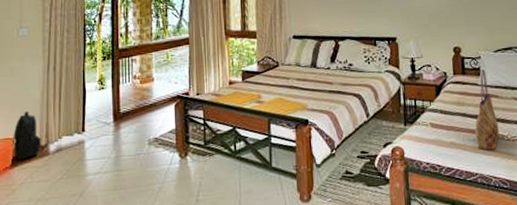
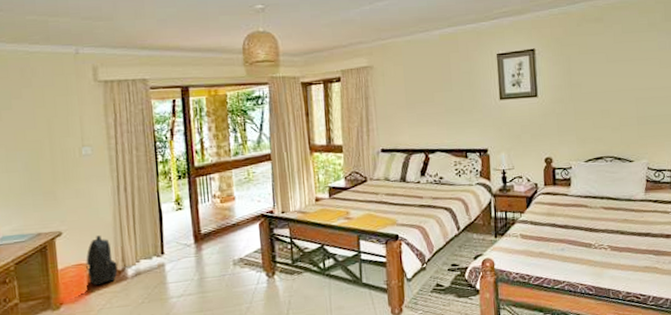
tote bag: present [475,69,500,150] -> none [564,180,587,259]

